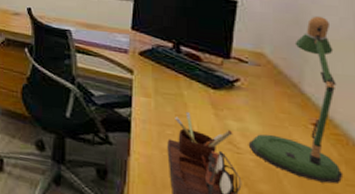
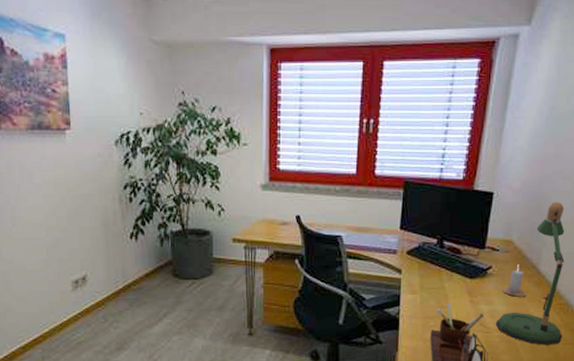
candle: none [254,80,288,119] -> present [501,264,527,297]

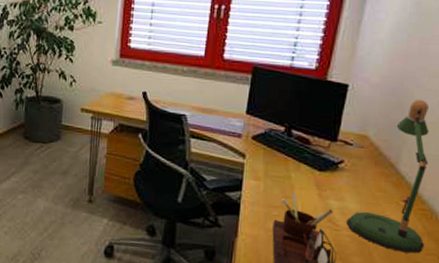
candle: present [501,264,527,297] -> none [354,161,384,197]

